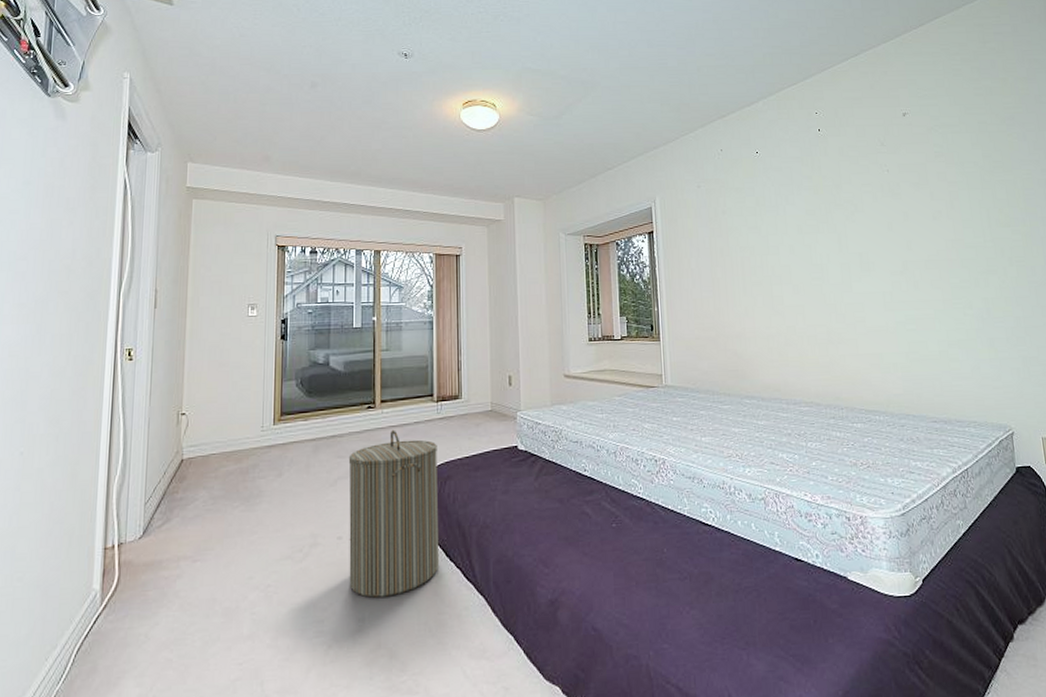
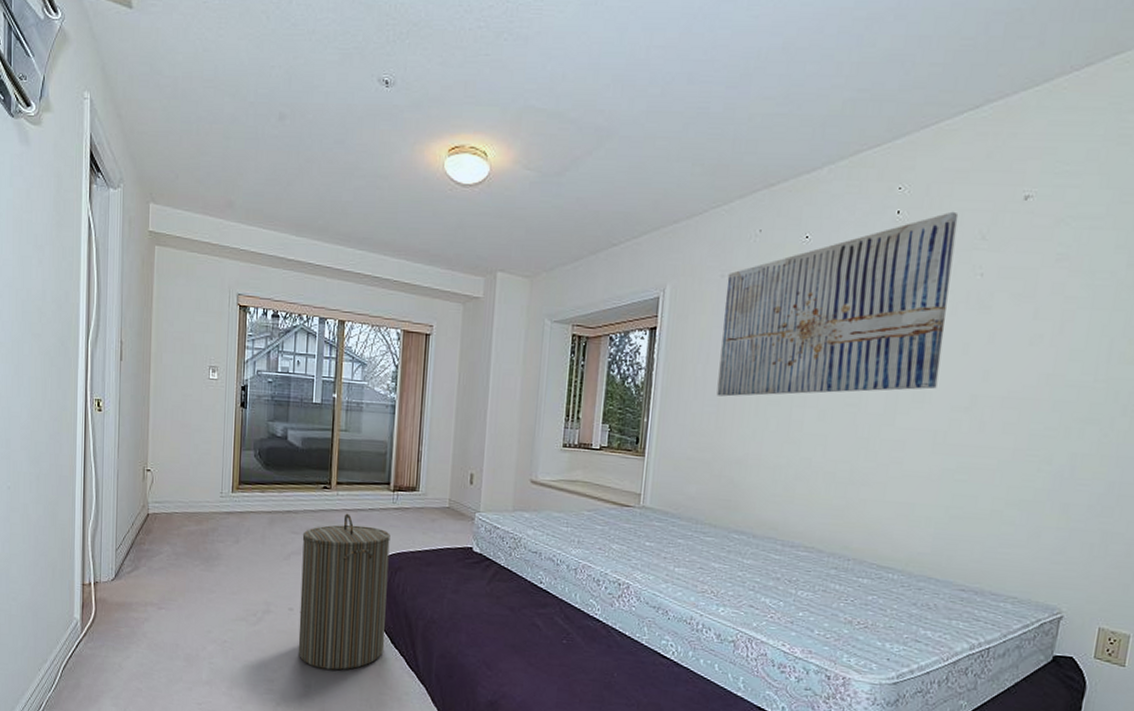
wall art: none [702,127,876,283] -> present [716,211,959,397]

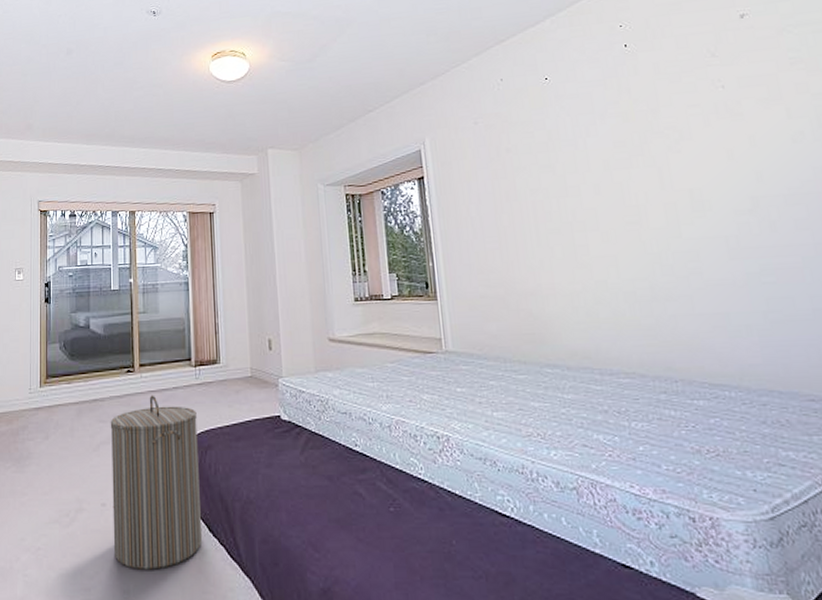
wall art: present [716,211,959,397] -> none [480,37,713,232]

